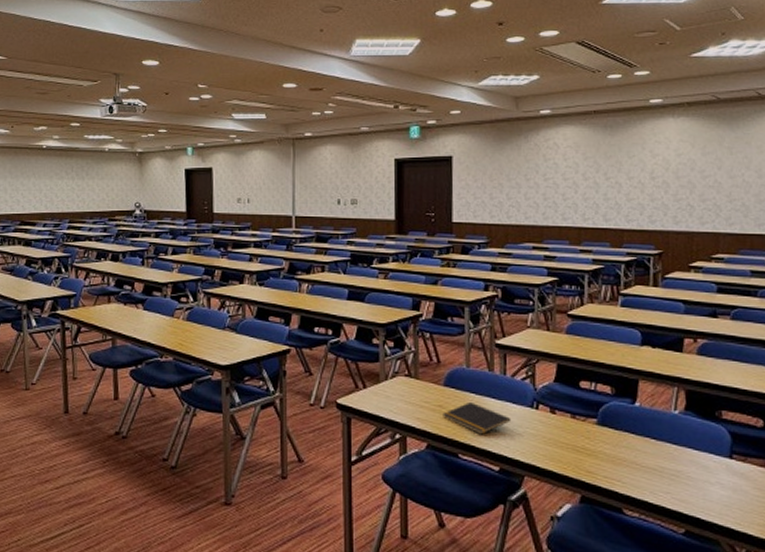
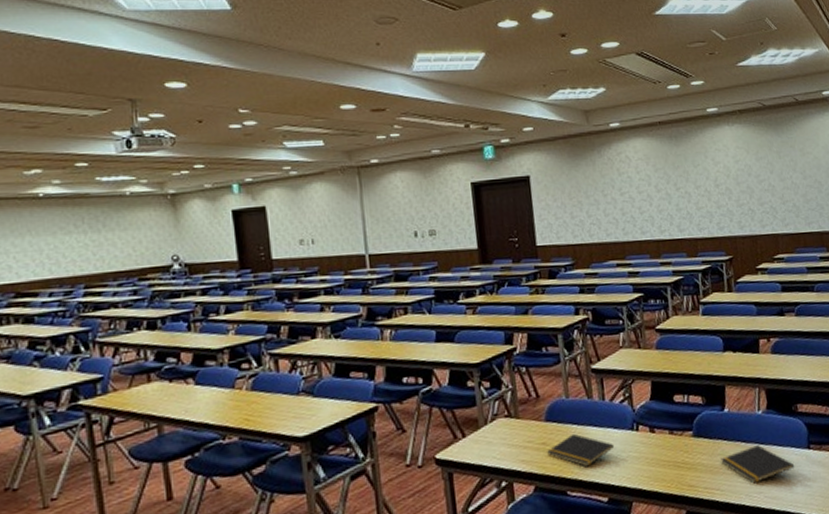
notepad: none [625,444,712,483] -> present [721,445,795,484]

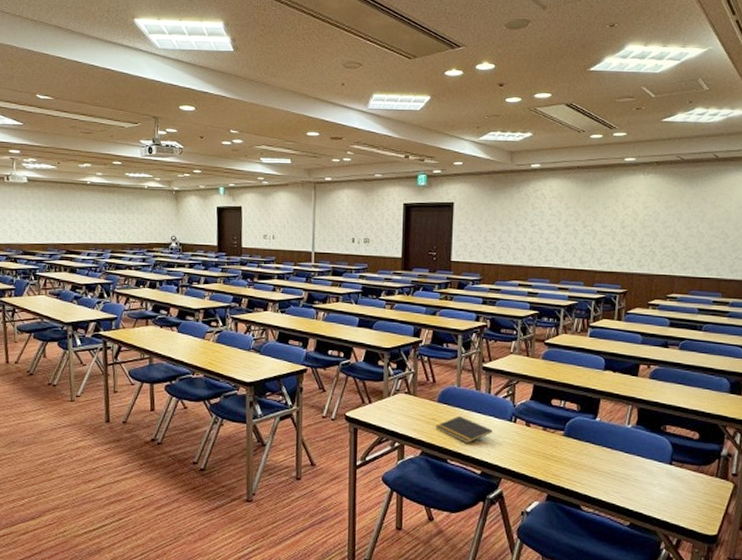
notepad: present [721,445,795,484] -> none [586,453,654,484]

